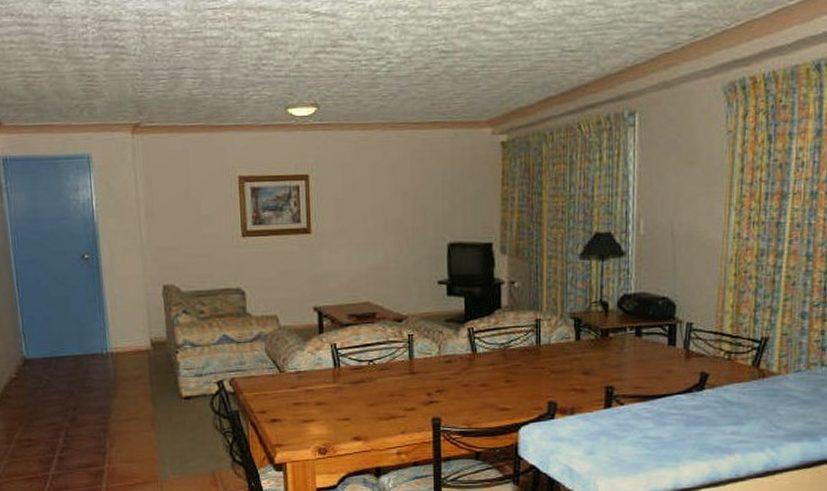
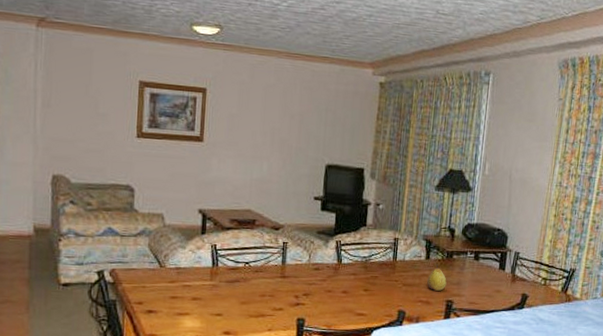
fruit: none [580,345,604,376] -> present [427,264,447,291]

